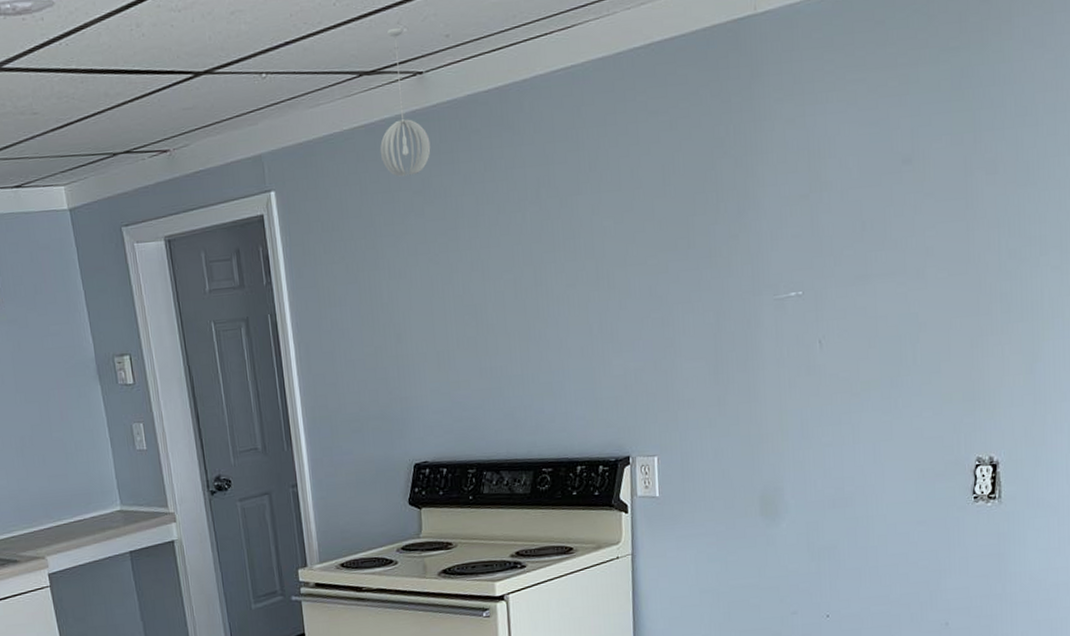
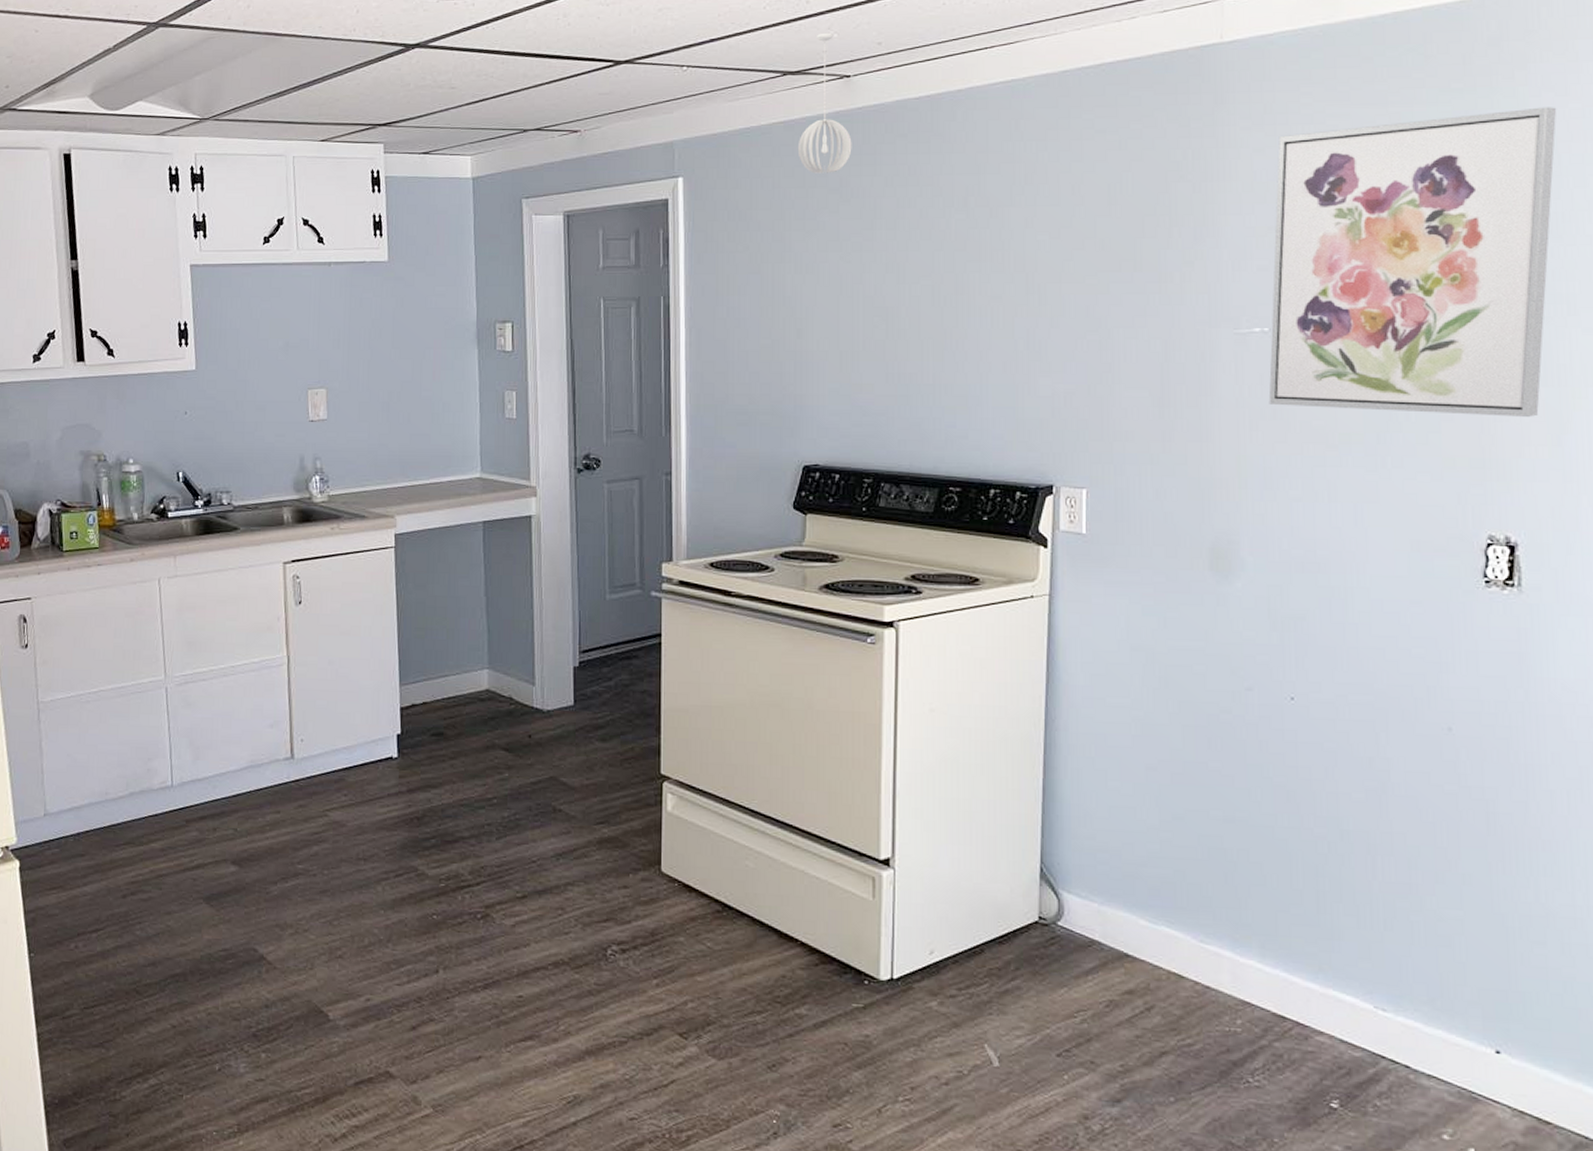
wall art: none [803,59,1035,362] -> present [1268,107,1557,417]

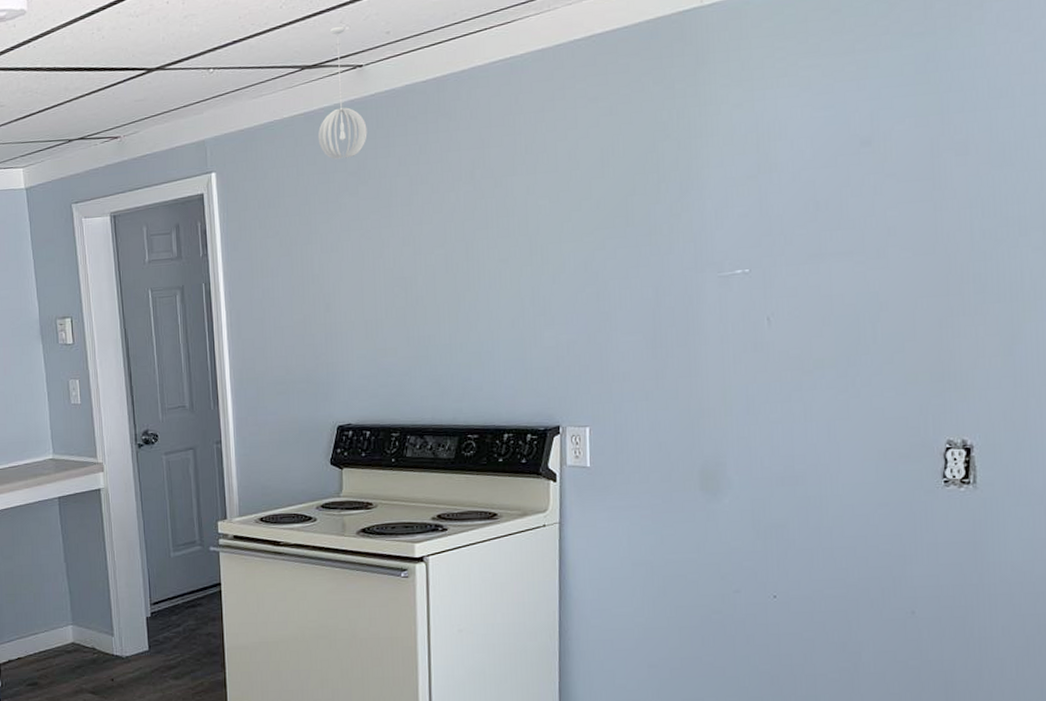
wall art: present [1268,107,1557,417] -> none [750,42,1011,339]

